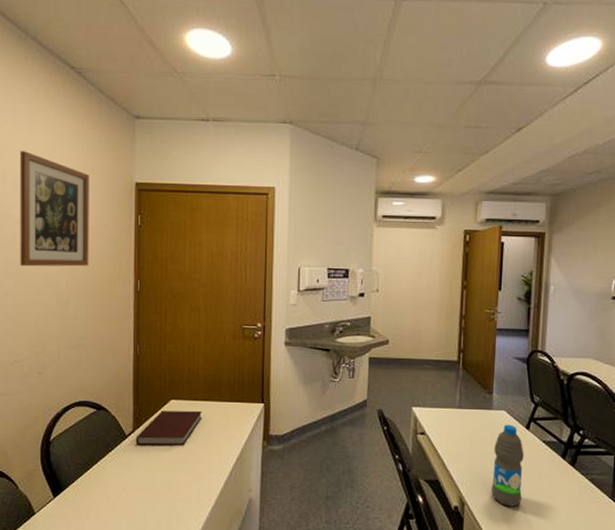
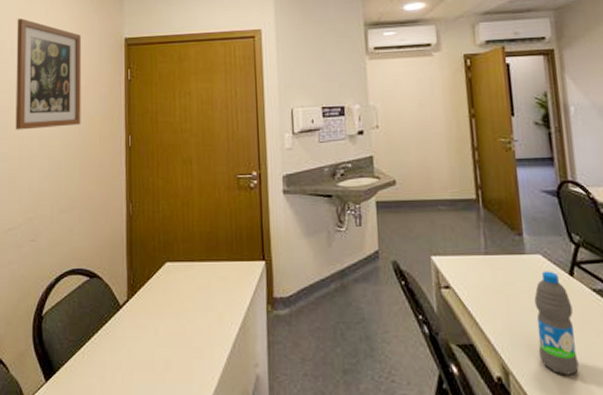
notebook: present [135,410,202,446] -> none [130,273,199,316]

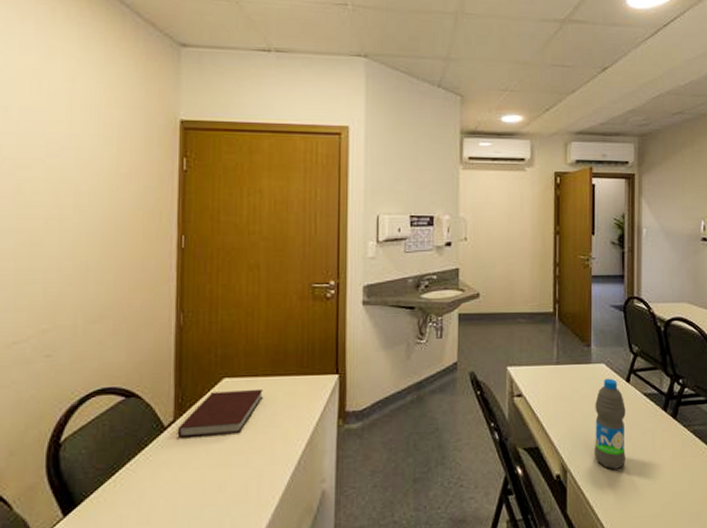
wall art: present [15,18,81,130] -> none [24,81,121,222]
notebook: none [130,273,199,316] -> present [177,388,263,437]

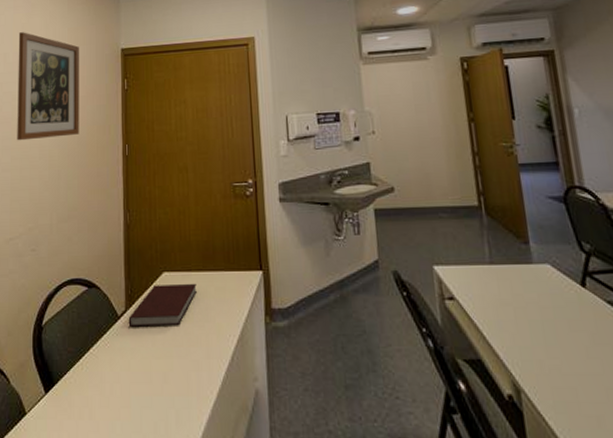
wall art: none [24,81,121,222] -> present [17,32,79,141]
water bottle: present [594,378,626,469] -> none [544,281,596,394]

